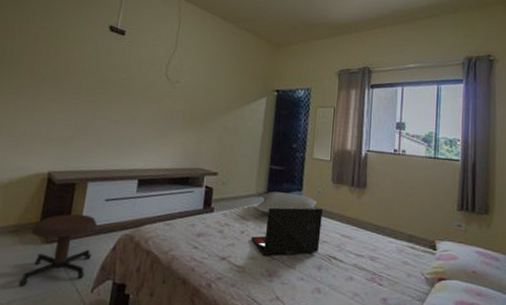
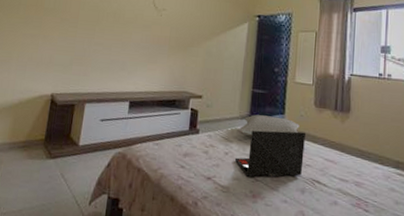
stool: present [18,214,98,286] -> none [27,132,95,197]

